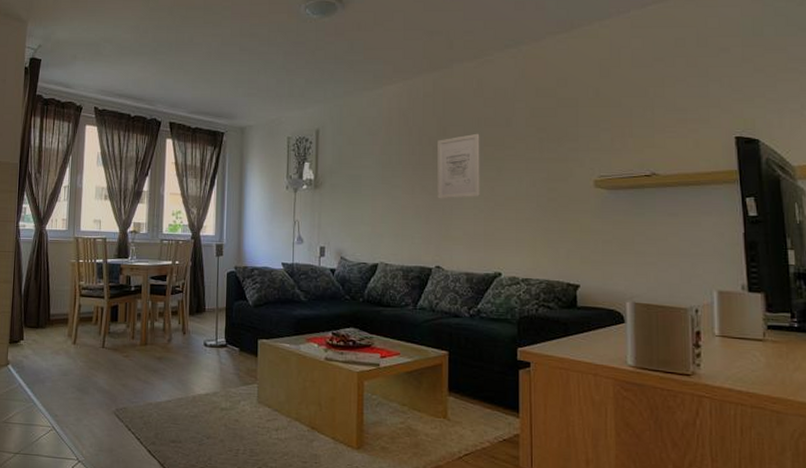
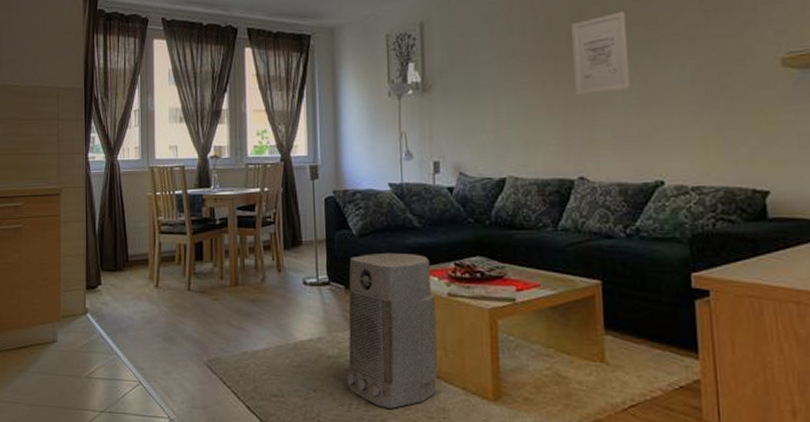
air purifier: none [236,321,314,454] -> present [346,252,438,409]

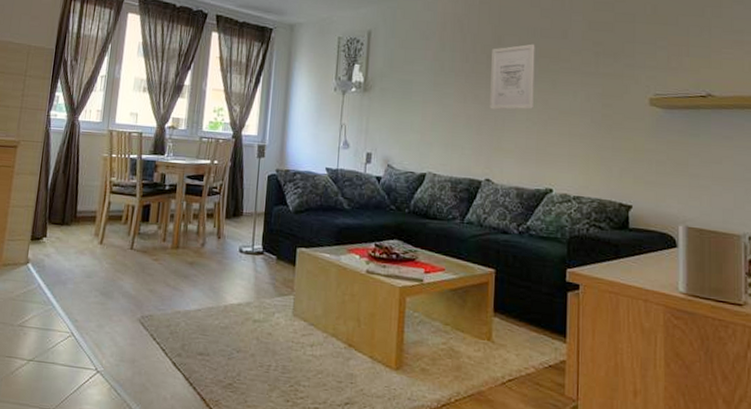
air purifier: present [346,252,438,409] -> none [268,229,355,372]

